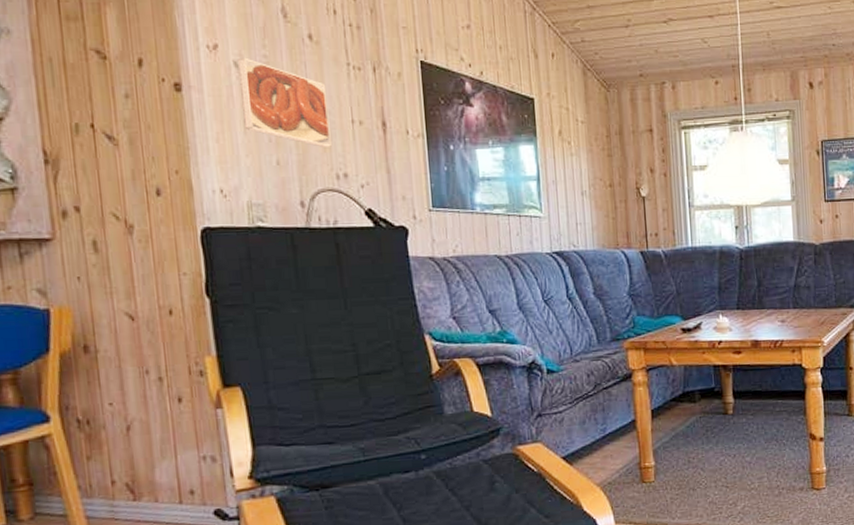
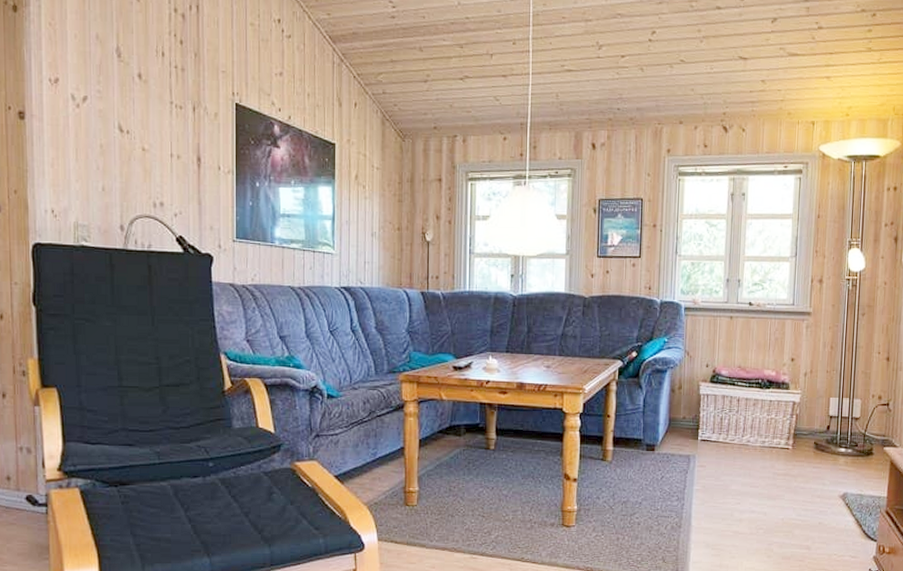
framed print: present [237,57,332,148] -> none [74,91,151,178]

